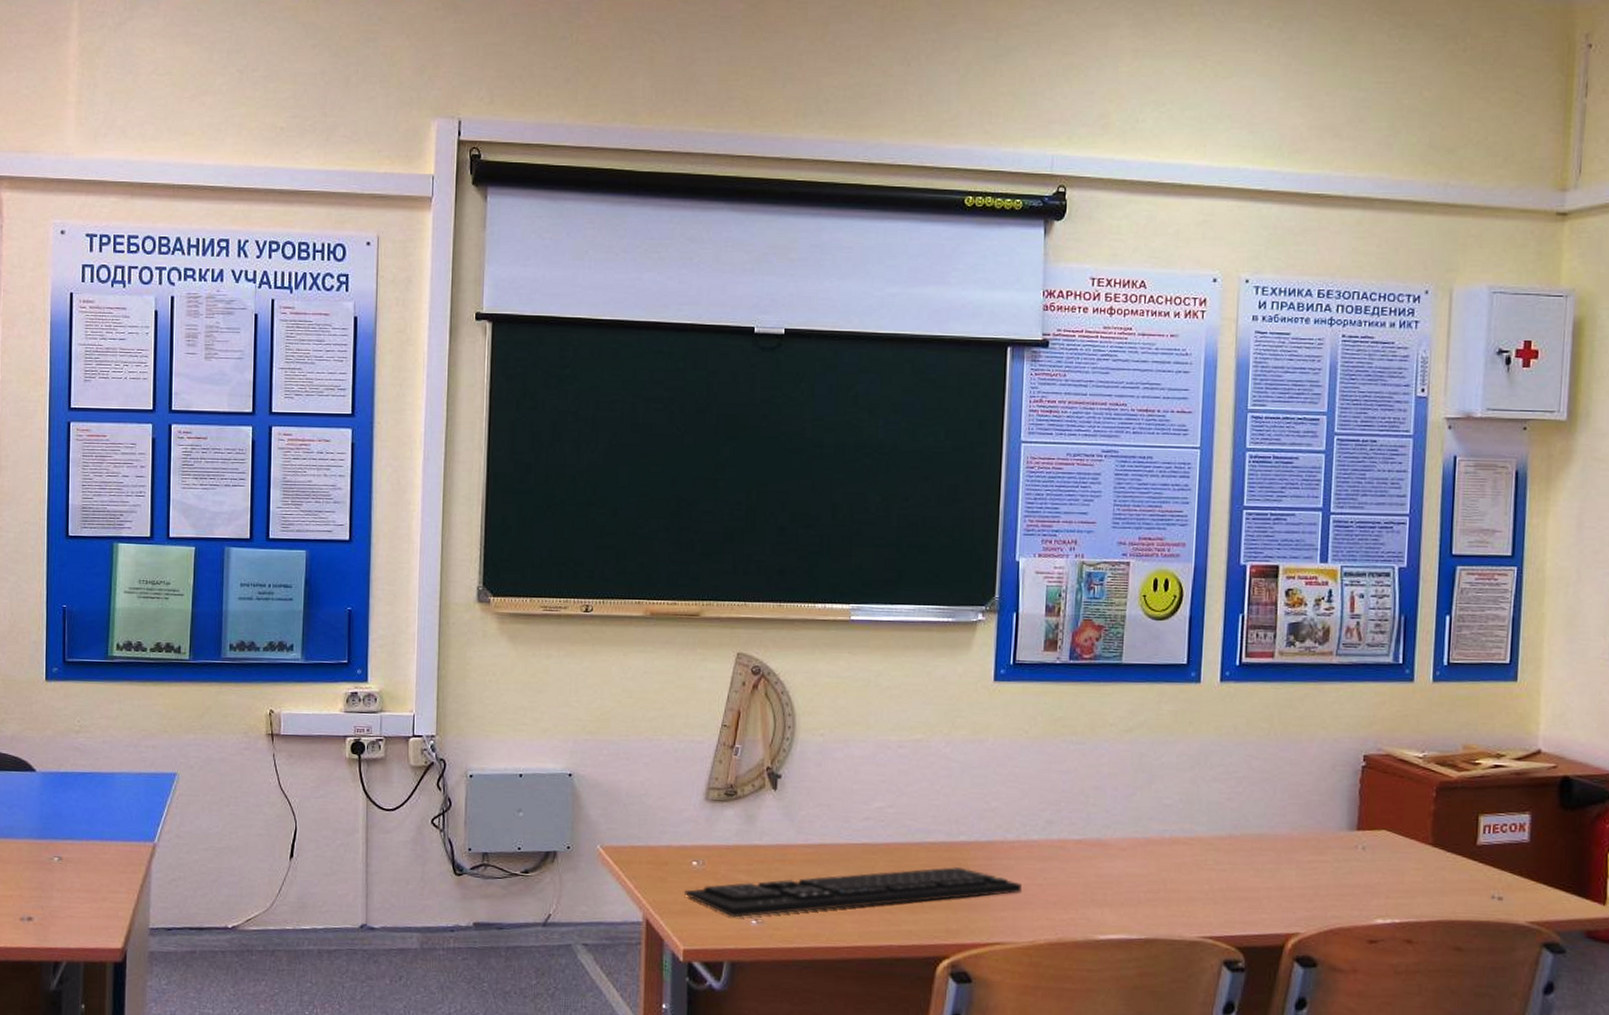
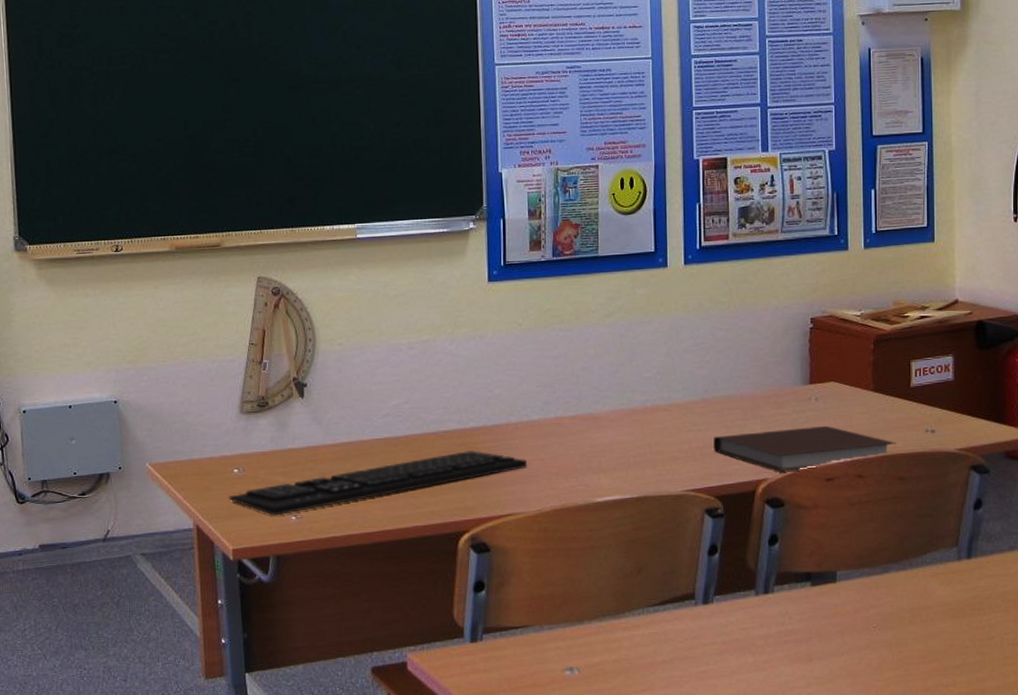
notebook: none [1238,878,1456,927] -> present [713,425,896,472]

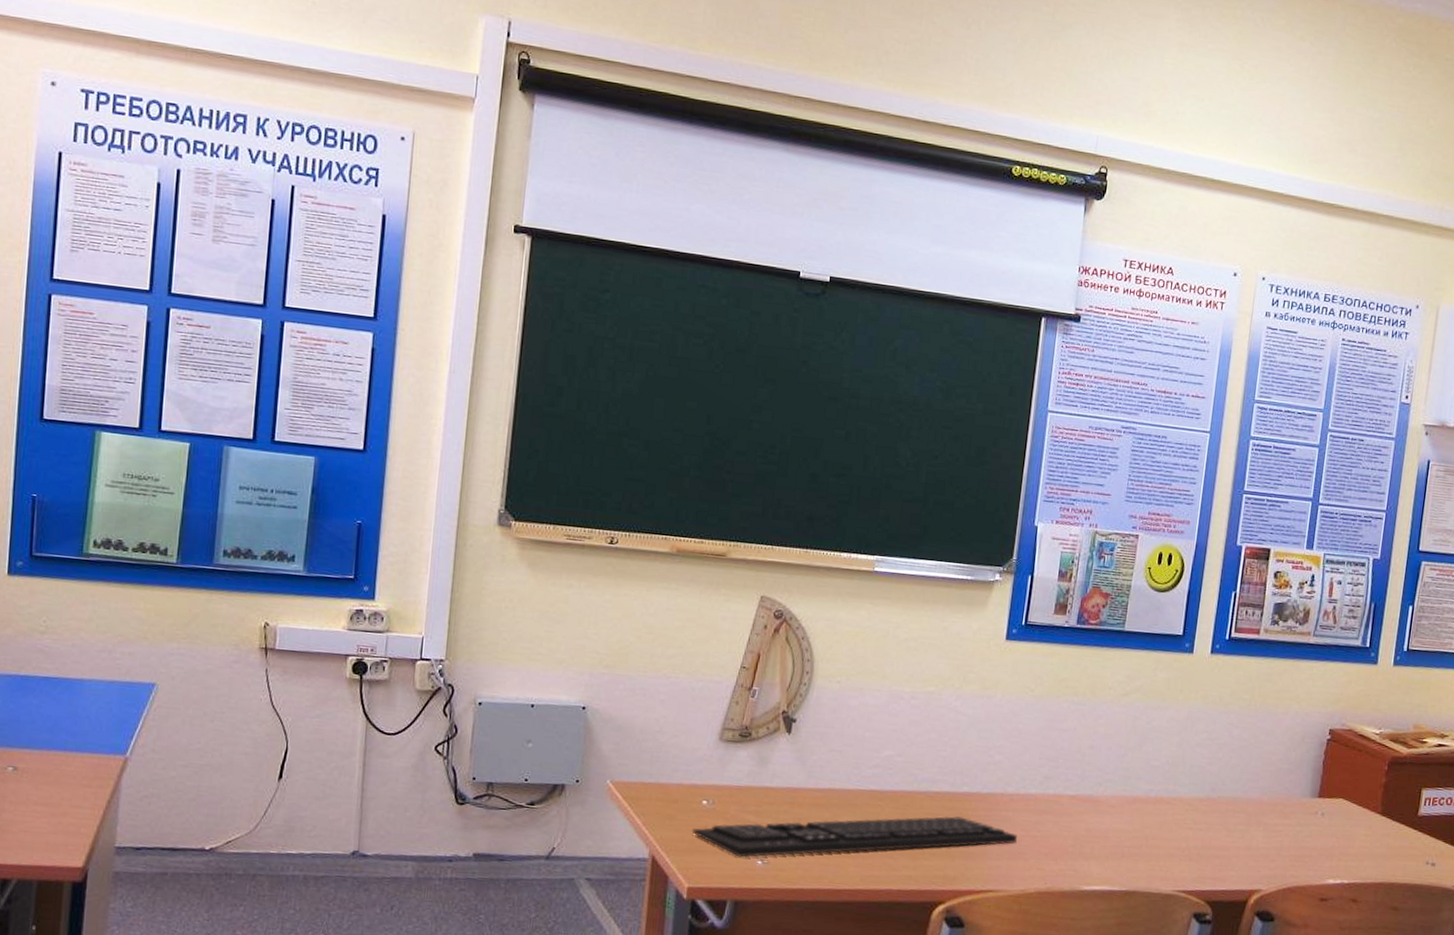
notebook: present [713,425,896,472] -> none [1211,837,1396,886]

